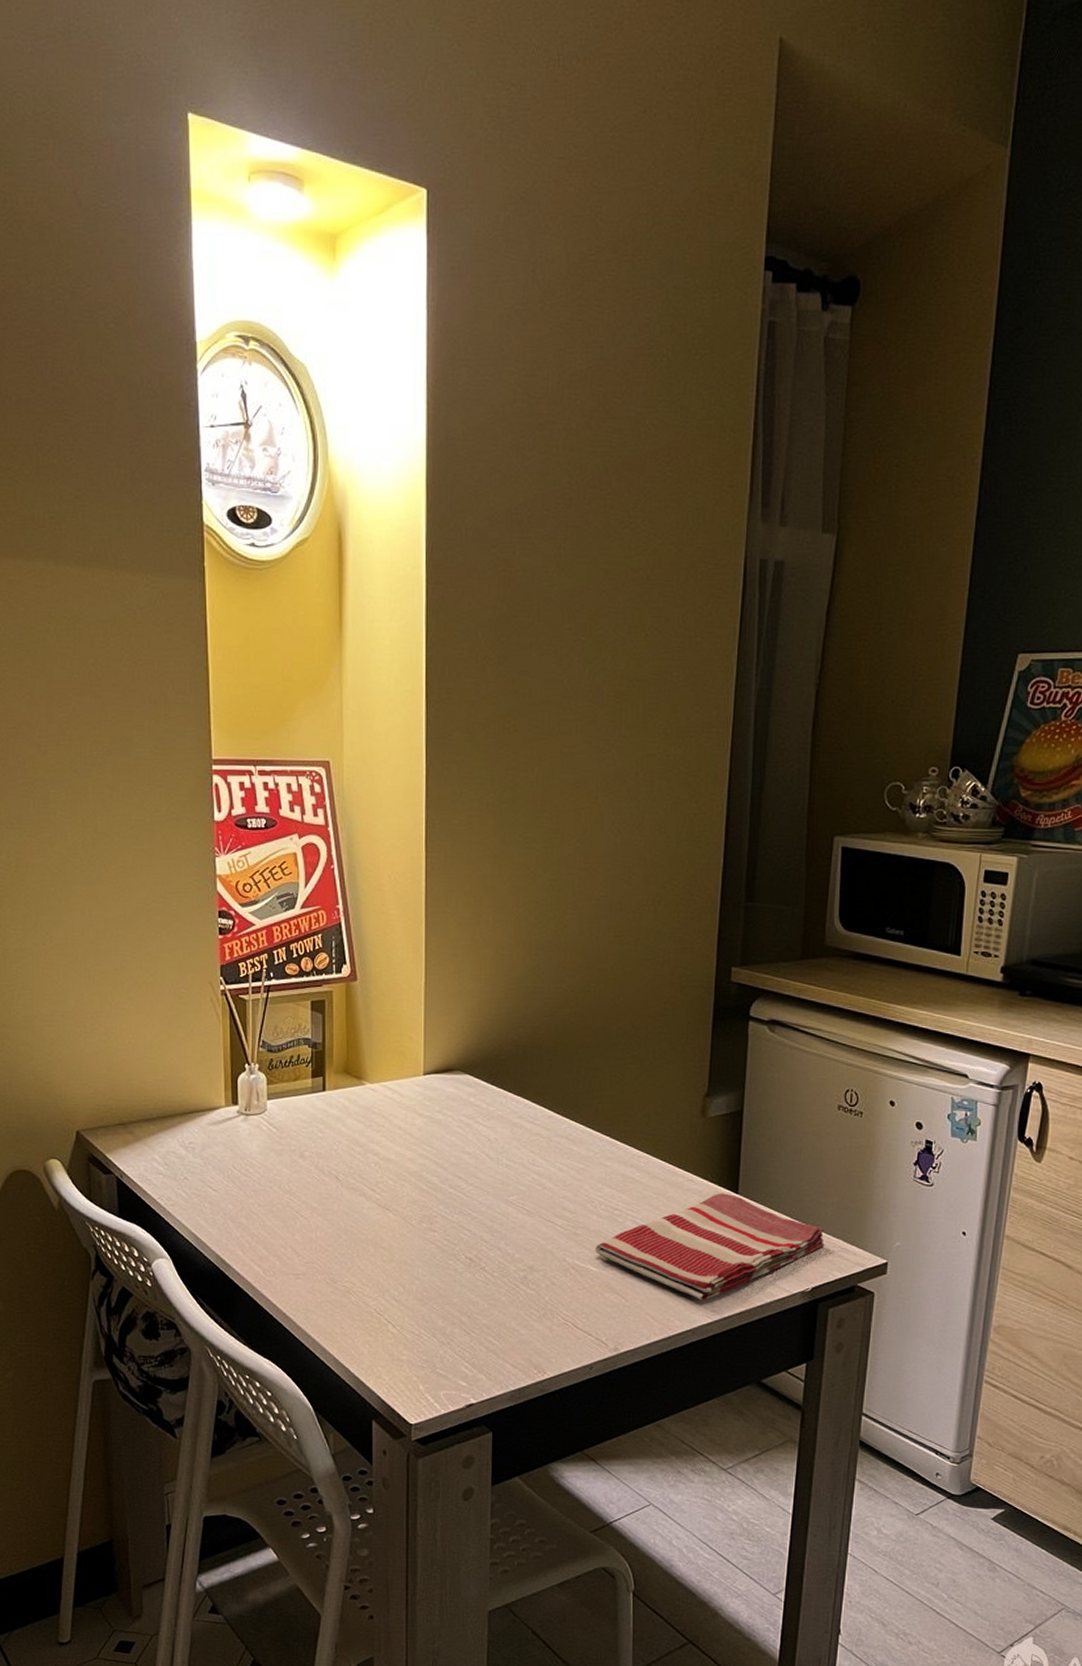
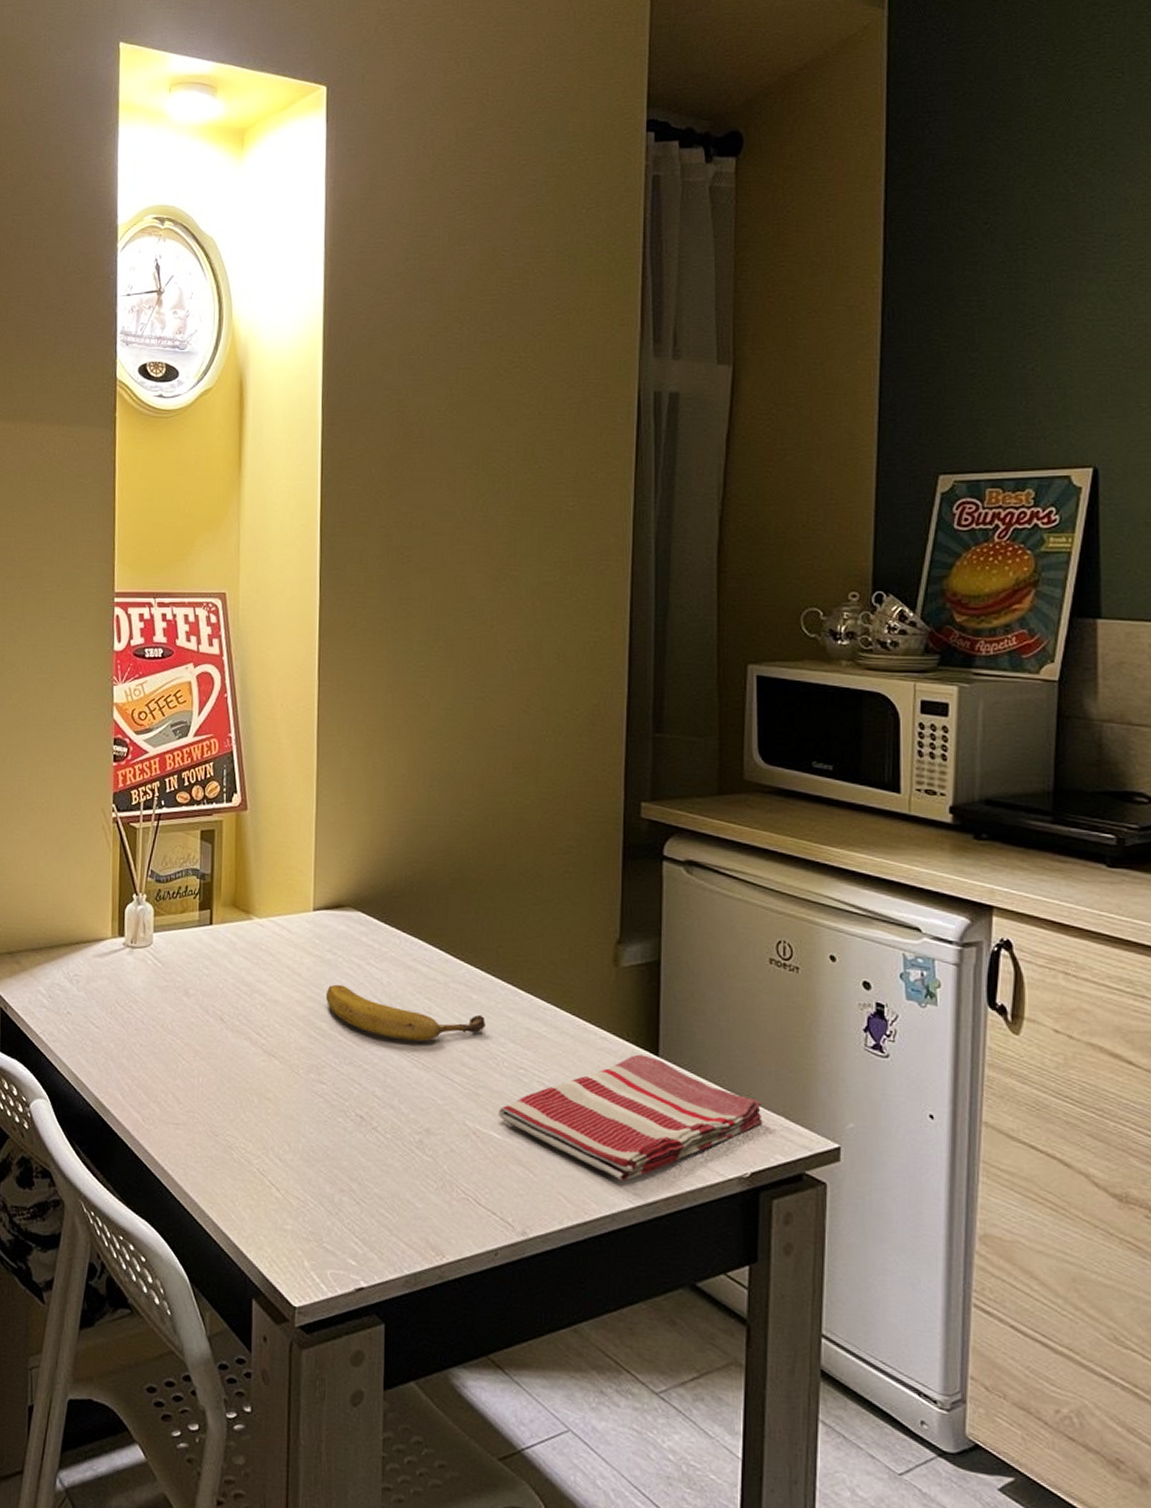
fruit: none [436,1142,585,1190] -> present [325,984,485,1042]

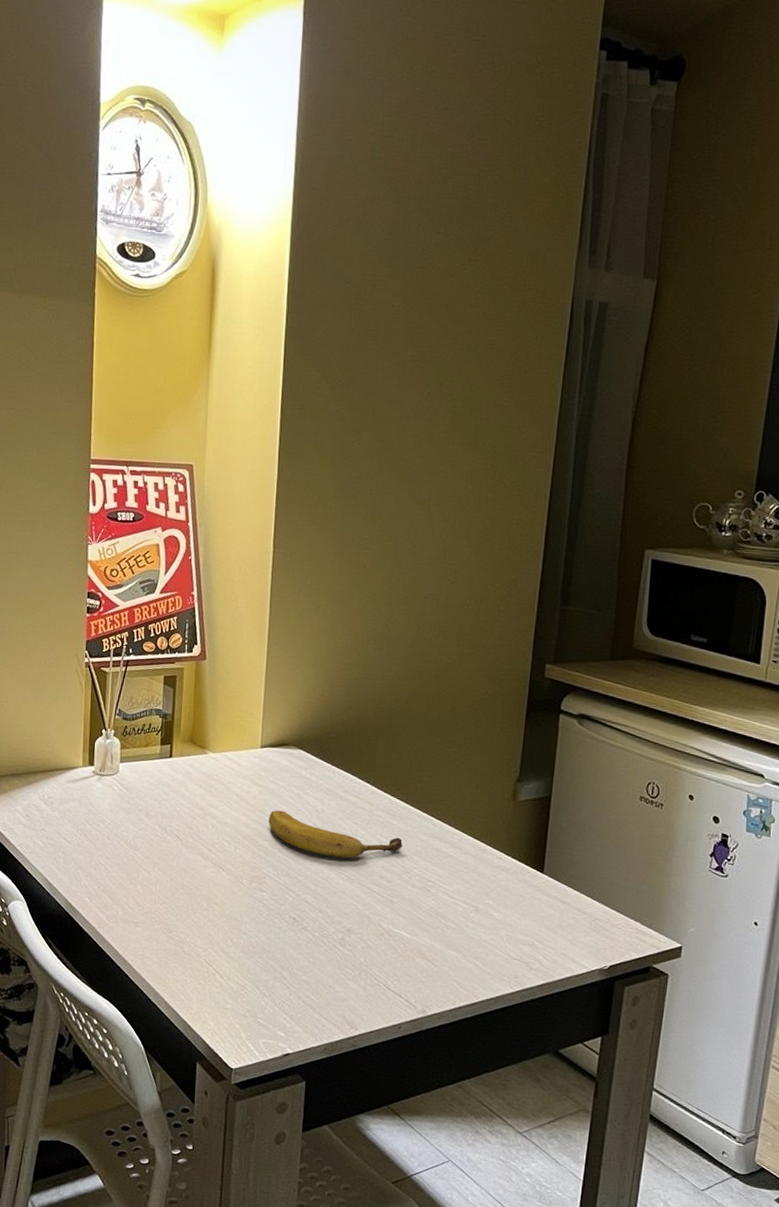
dish towel: present [499,1054,763,1181] -> none [409,871,623,972]

